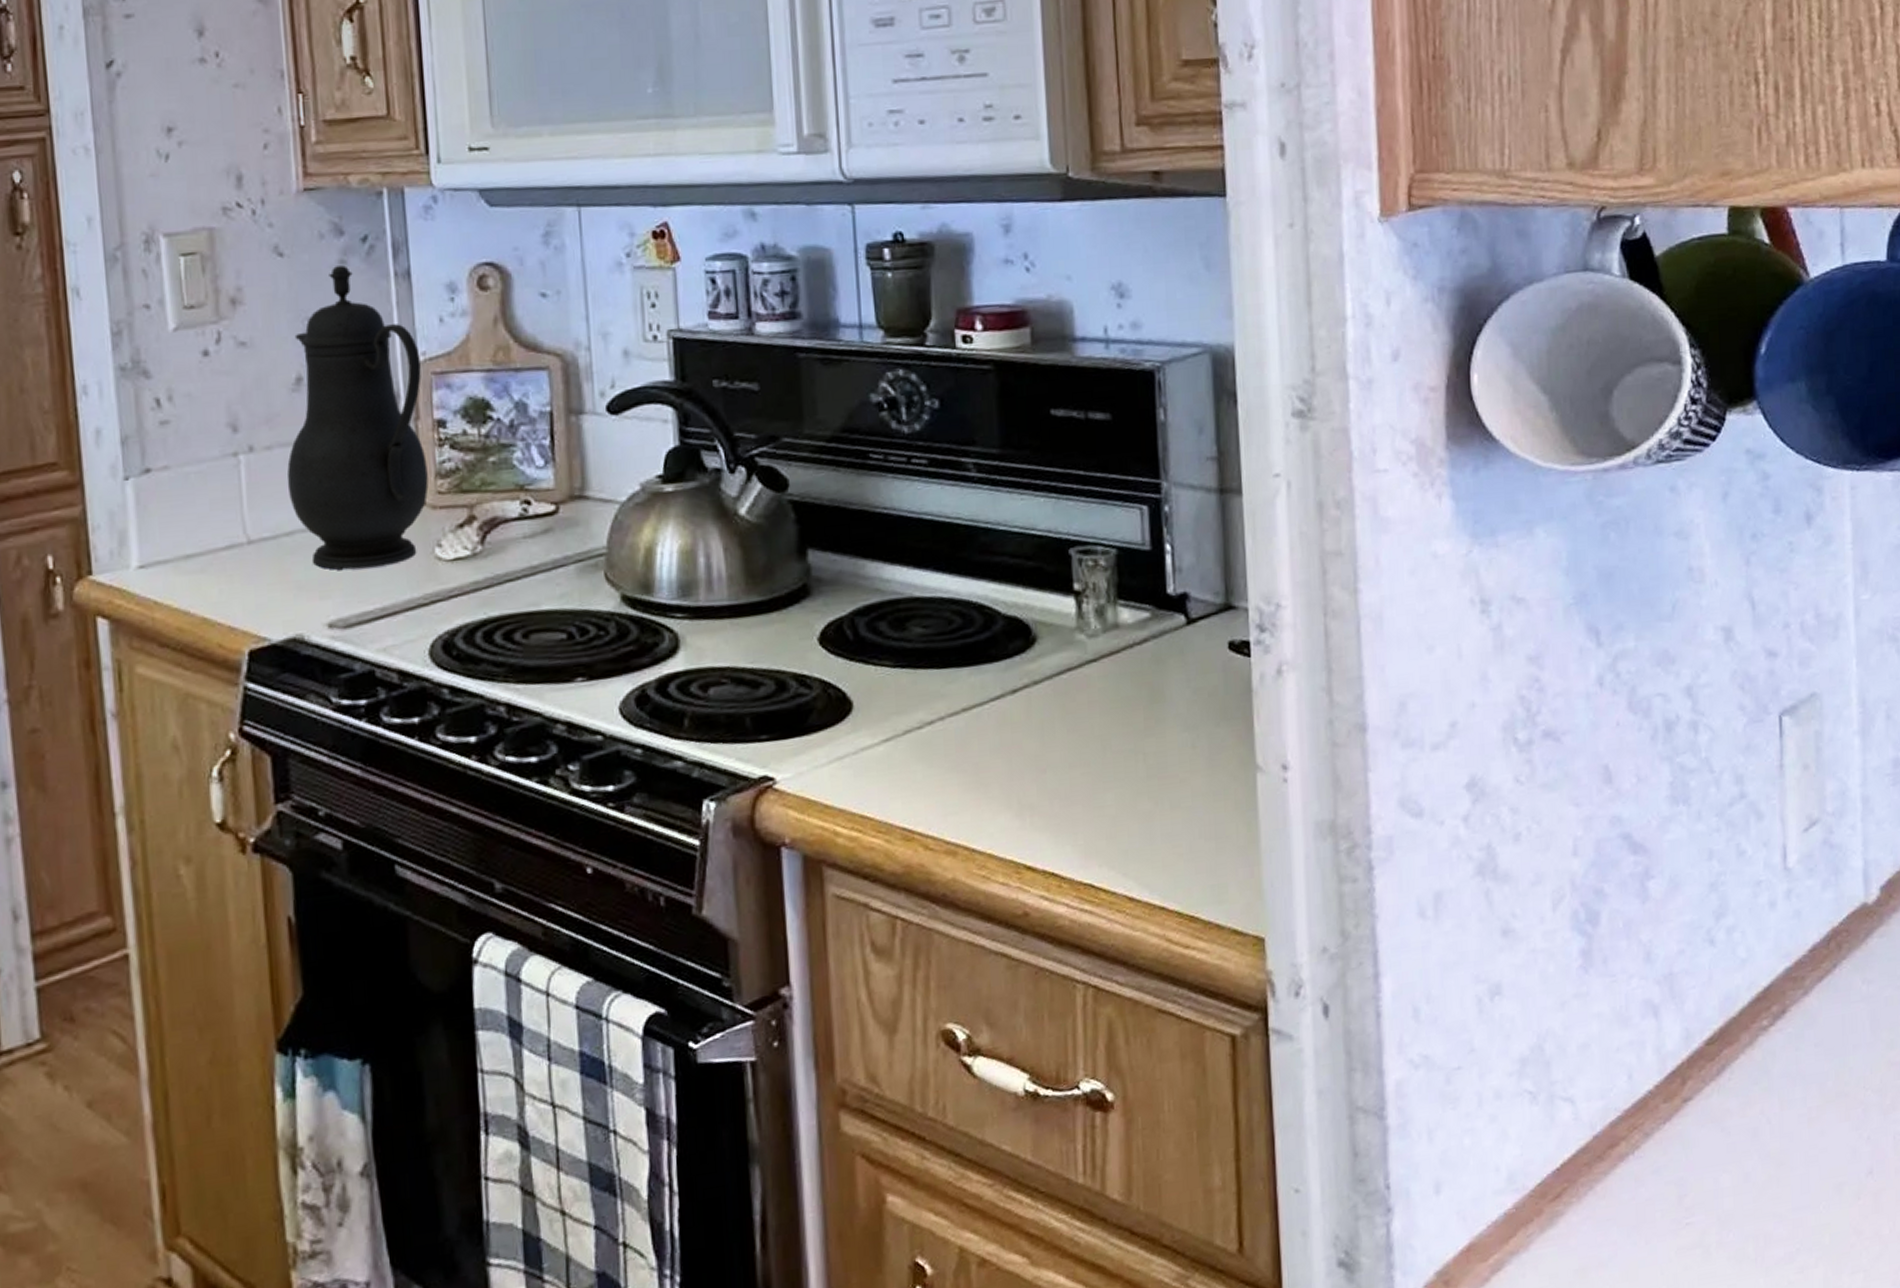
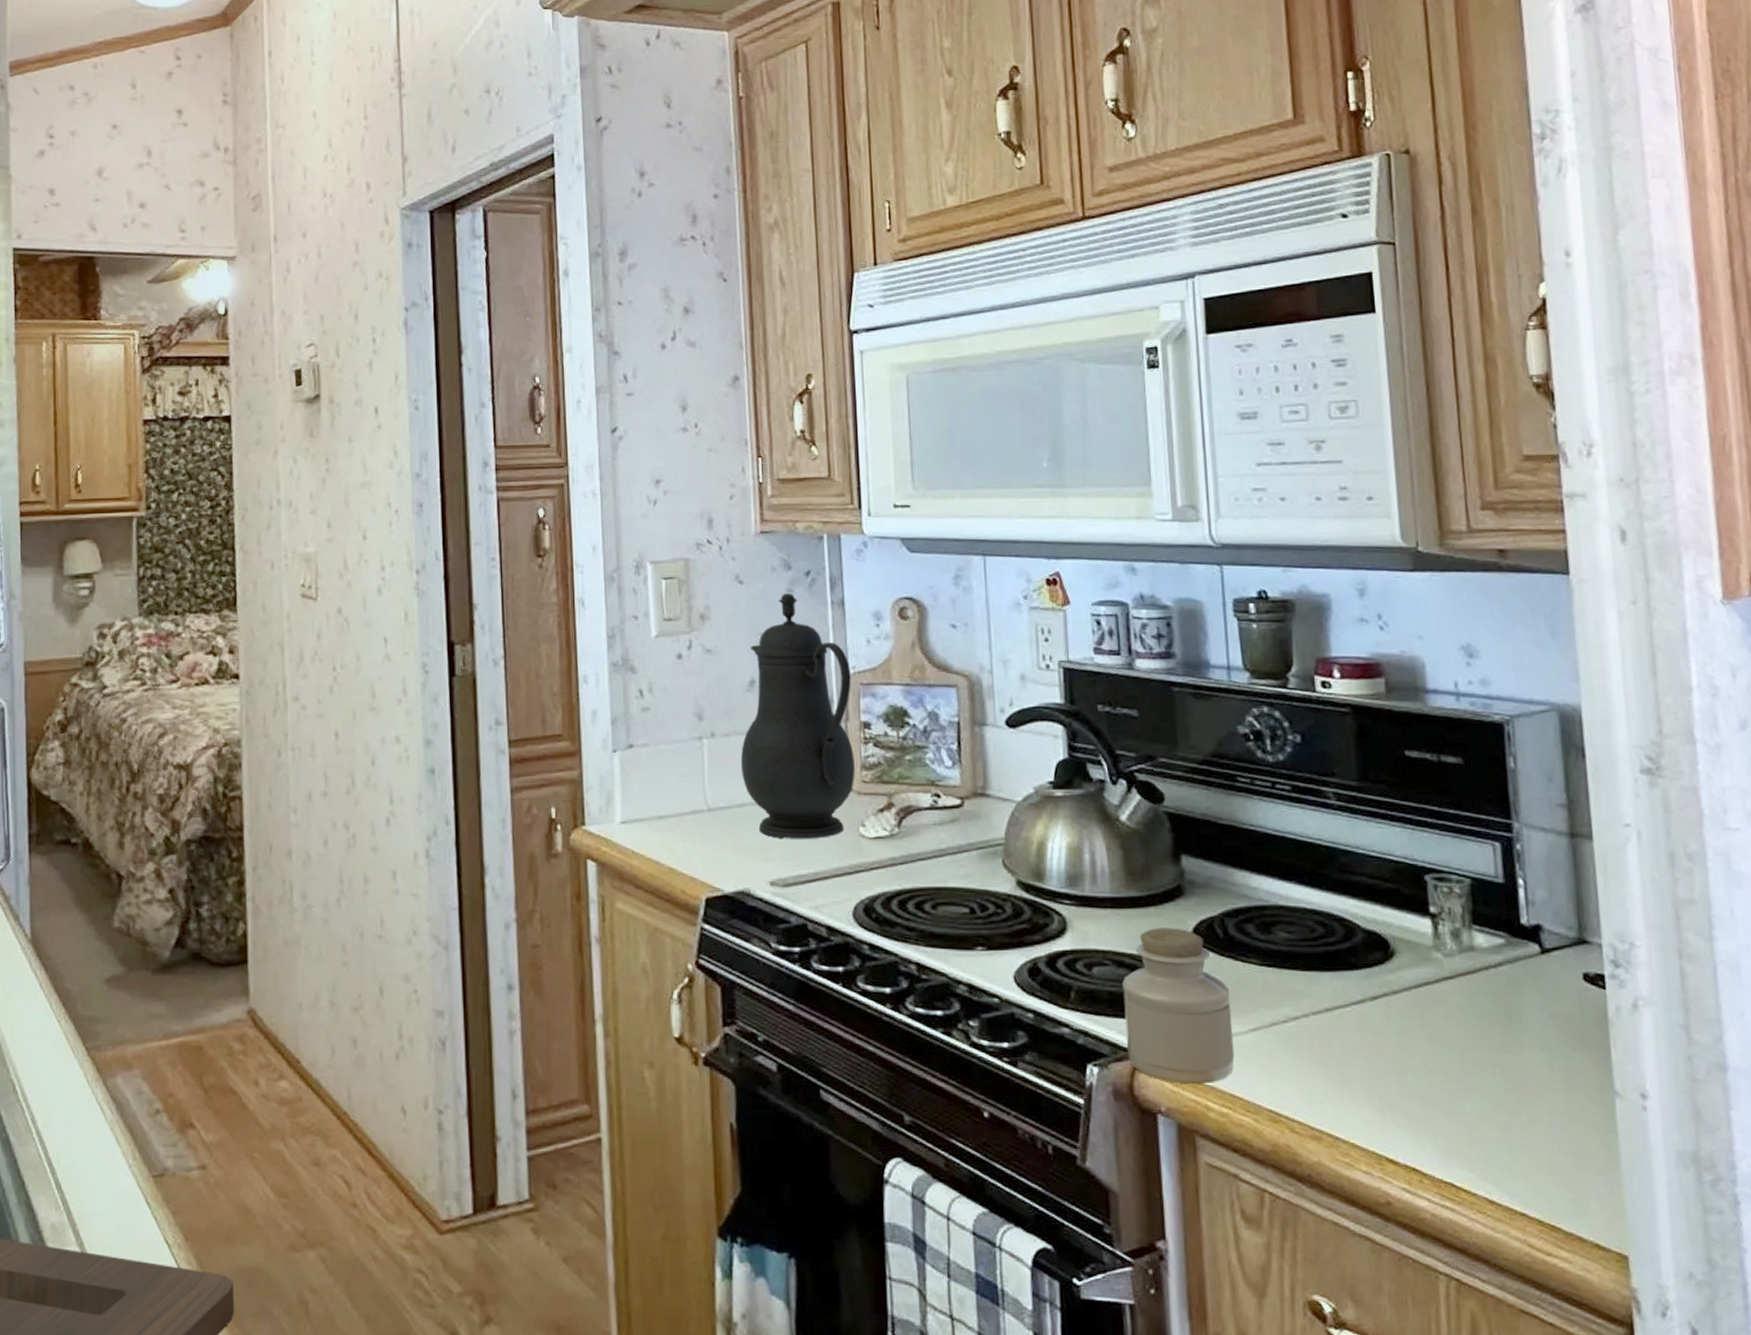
jar: none [741,633,865,811] -> present [1121,928,1235,1085]

